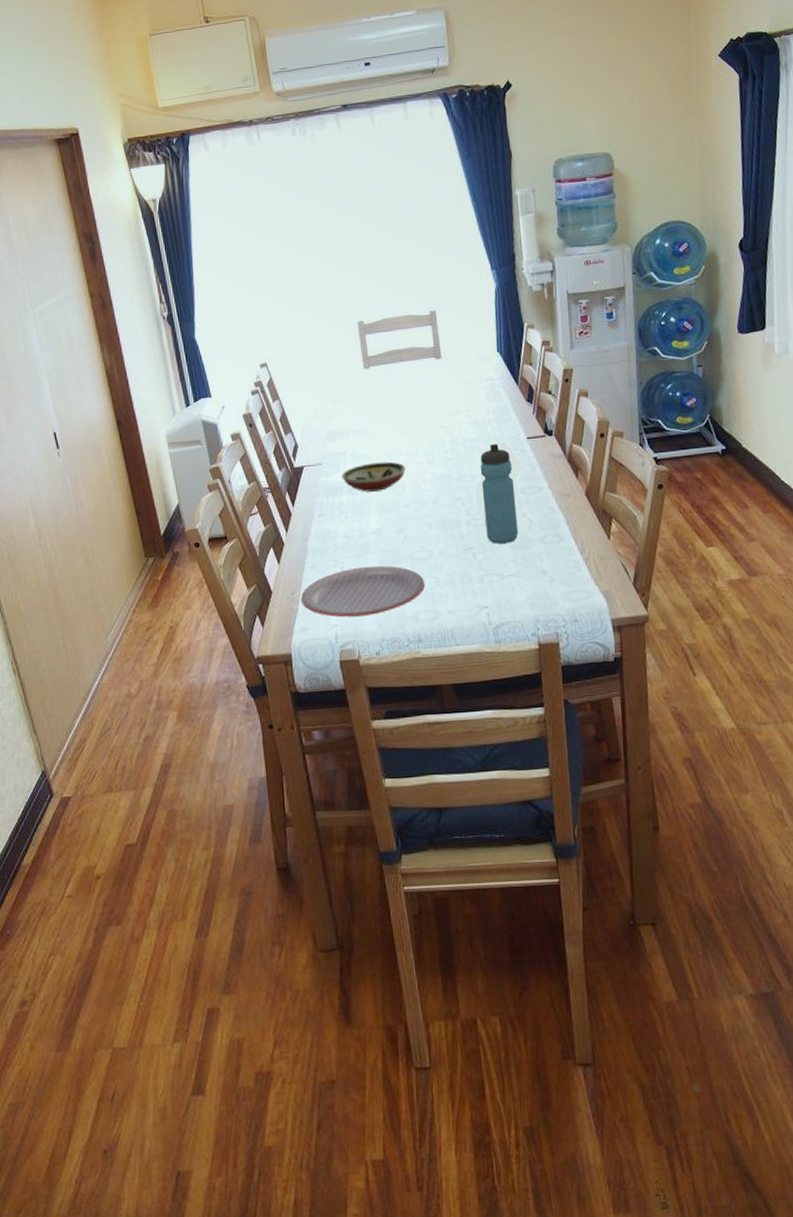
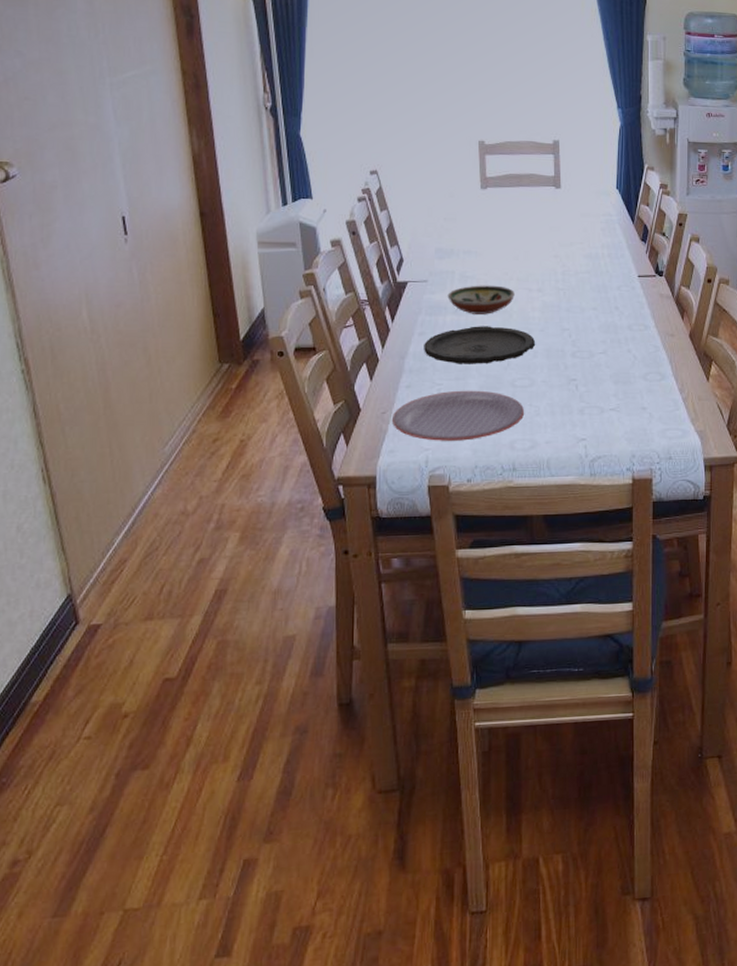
plate: none [324,502,430,542] -> present [424,326,536,364]
box: present [474,442,522,518] -> none [582,278,631,351]
water bottle: present [480,444,519,544] -> none [590,279,622,377]

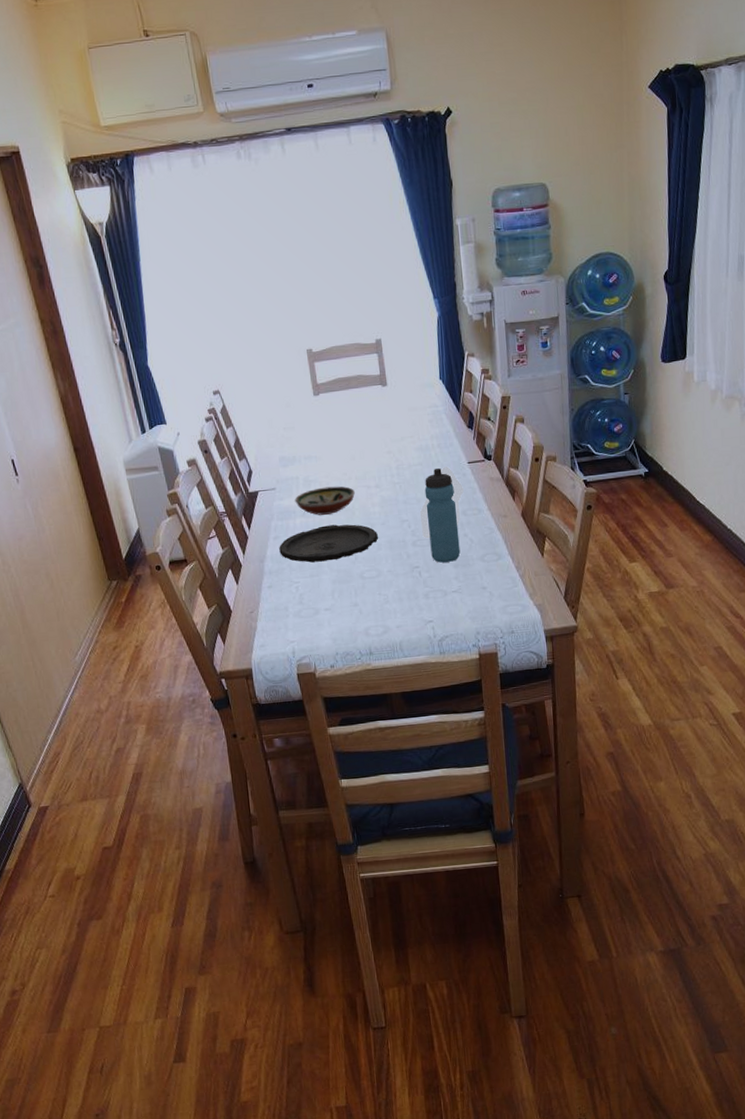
plate: present [391,390,525,441] -> none [259,584,375,634]
box: none [582,278,631,351] -> present [419,466,464,539]
water bottle: none [590,279,622,377] -> present [424,468,461,563]

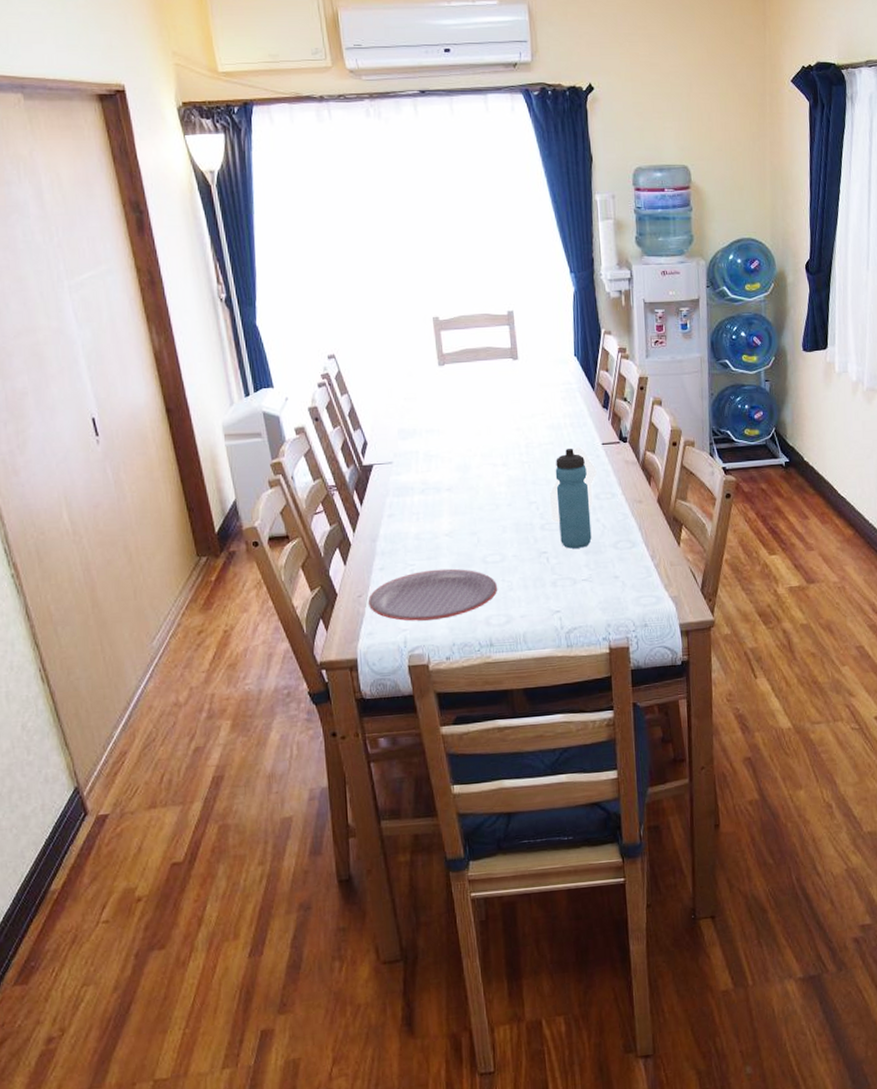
plate: none [259,584,375,634] -> present [368,568,498,621]
plate: present [279,524,379,563] -> none [394,504,504,544]
decorative bowl: present [294,486,355,515] -> none [413,462,480,493]

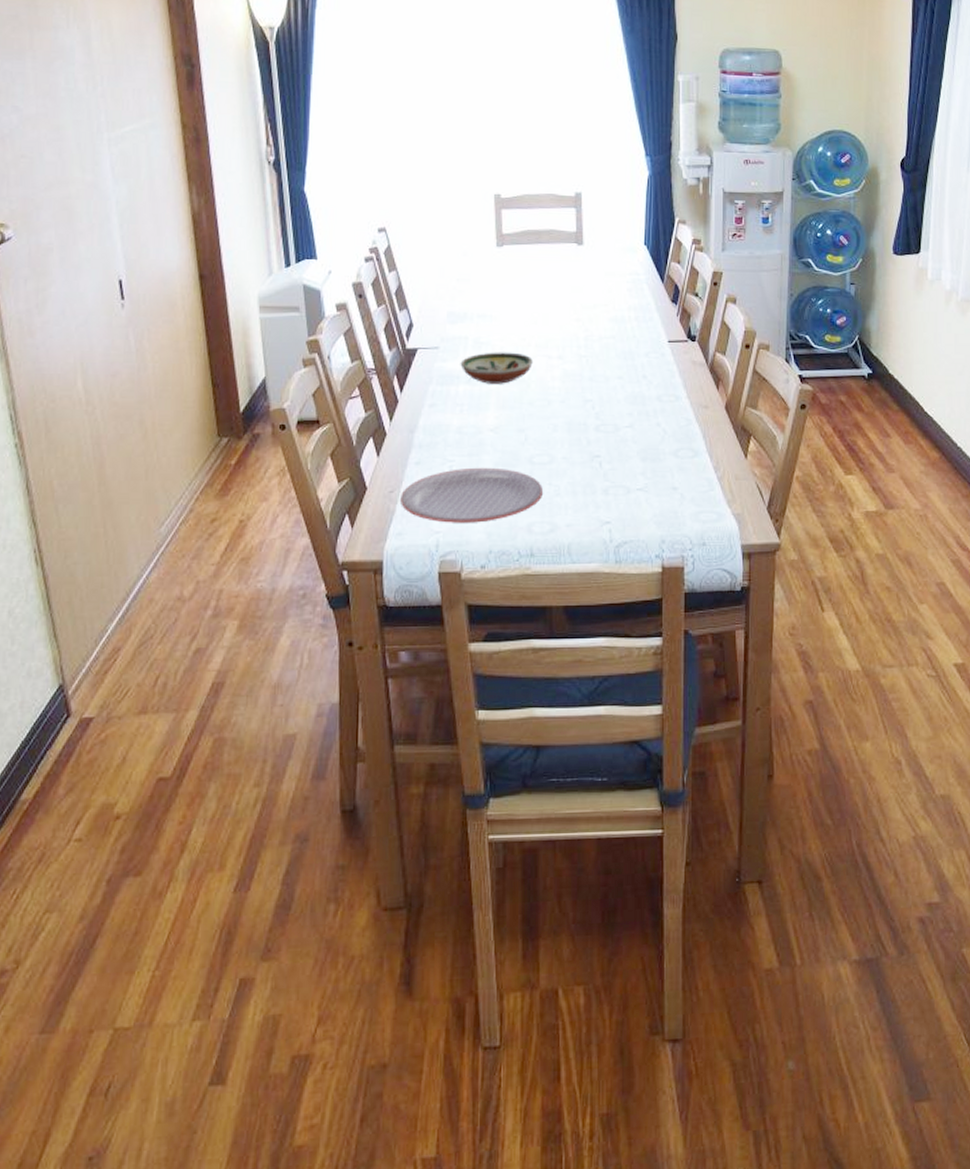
decorative bowl: none [413,462,480,493] -> present [460,352,533,384]
box: present [549,447,597,523] -> none [606,343,660,424]
water bottle: present [555,449,592,549] -> none [615,344,651,454]

